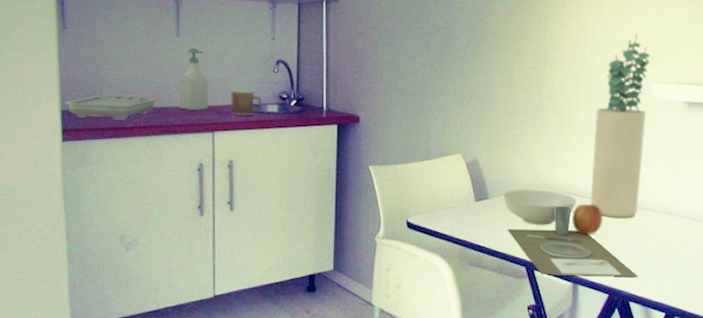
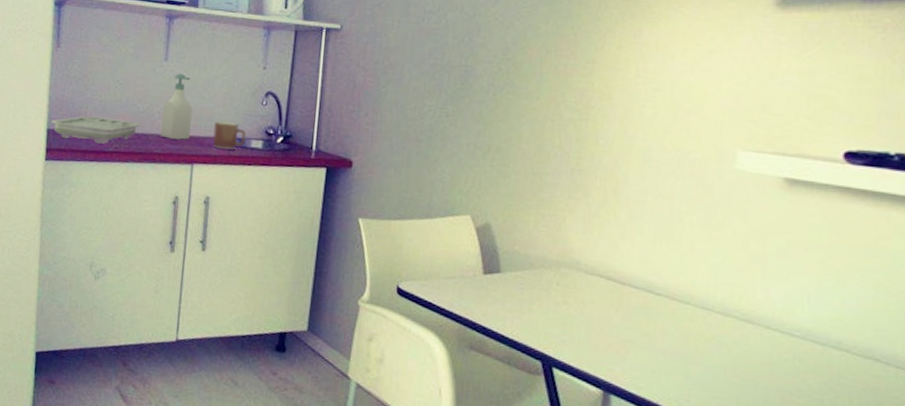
bowl: present [503,189,576,226] -> none [519,265,617,314]
place setting: present [508,206,639,277] -> none [522,291,698,397]
fruit: present [571,203,603,234] -> none [607,293,653,333]
vase: present [589,33,650,219] -> none [635,85,737,320]

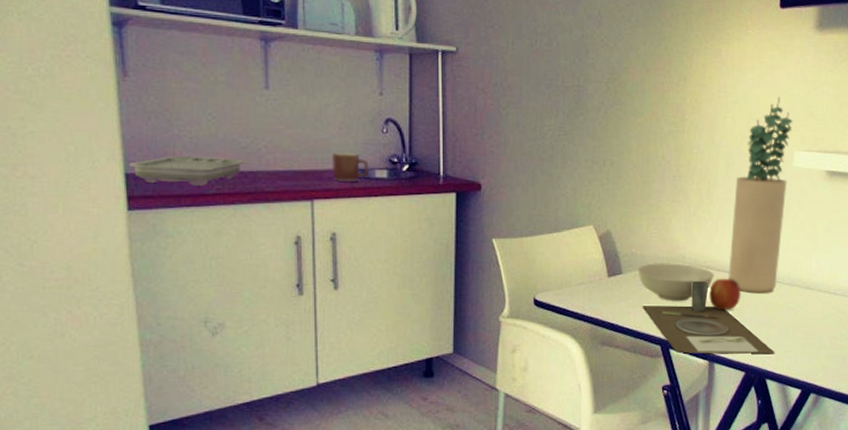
soap bottle: present [160,73,193,140] -> none [269,102,305,175]
bowl: none [519,265,617,314] -> present [638,263,714,302]
place setting: none [522,291,698,397] -> present [642,280,776,354]
fruit: none [607,293,653,333] -> present [708,278,741,310]
vase: none [635,85,737,320] -> present [727,97,793,294]

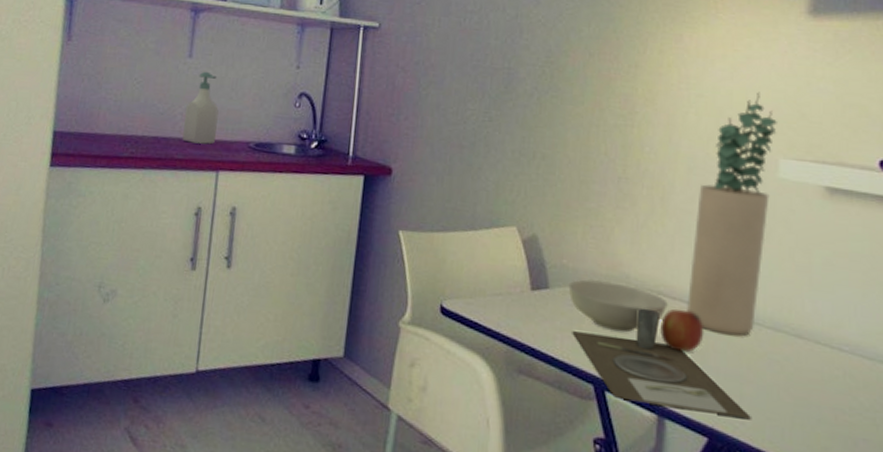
dish rack: present [129,155,244,186] -> none [58,116,160,148]
soap bottle: none [269,102,305,175] -> present [182,71,219,144]
mug: present [331,151,369,181] -> none [240,123,278,155]

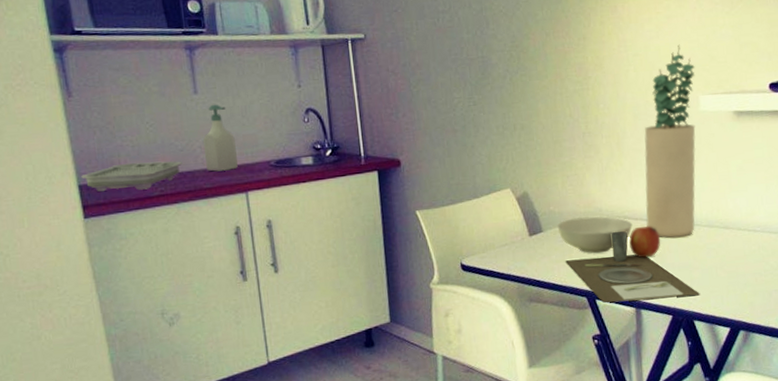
dish rack: none [58,116,160,148] -> present [81,161,183,192]

